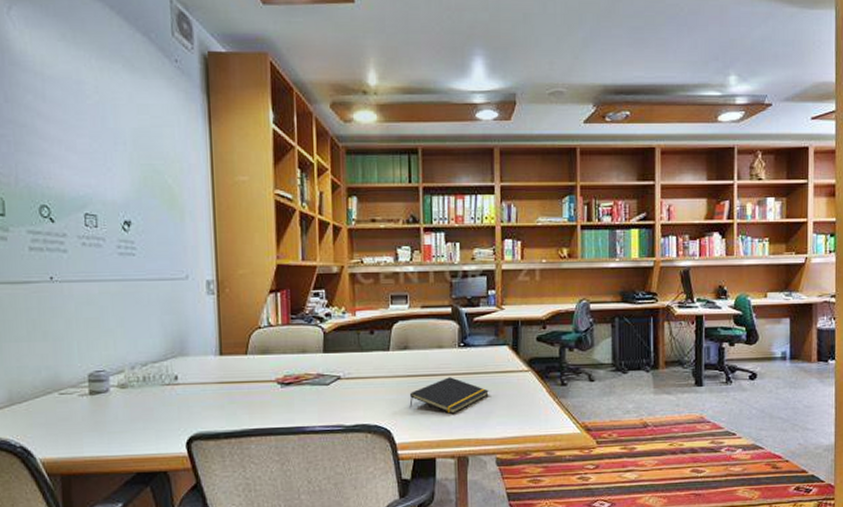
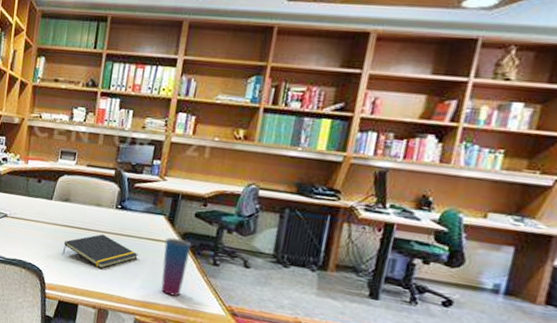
cup: none [513,365,539,426] -> present [160,237,192,296]

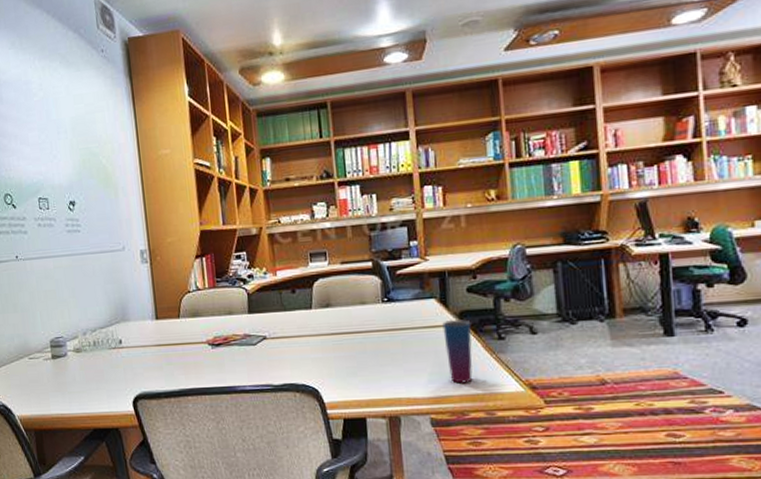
notepad: present [62,234,138,269] -> none [335,334,418,372]

